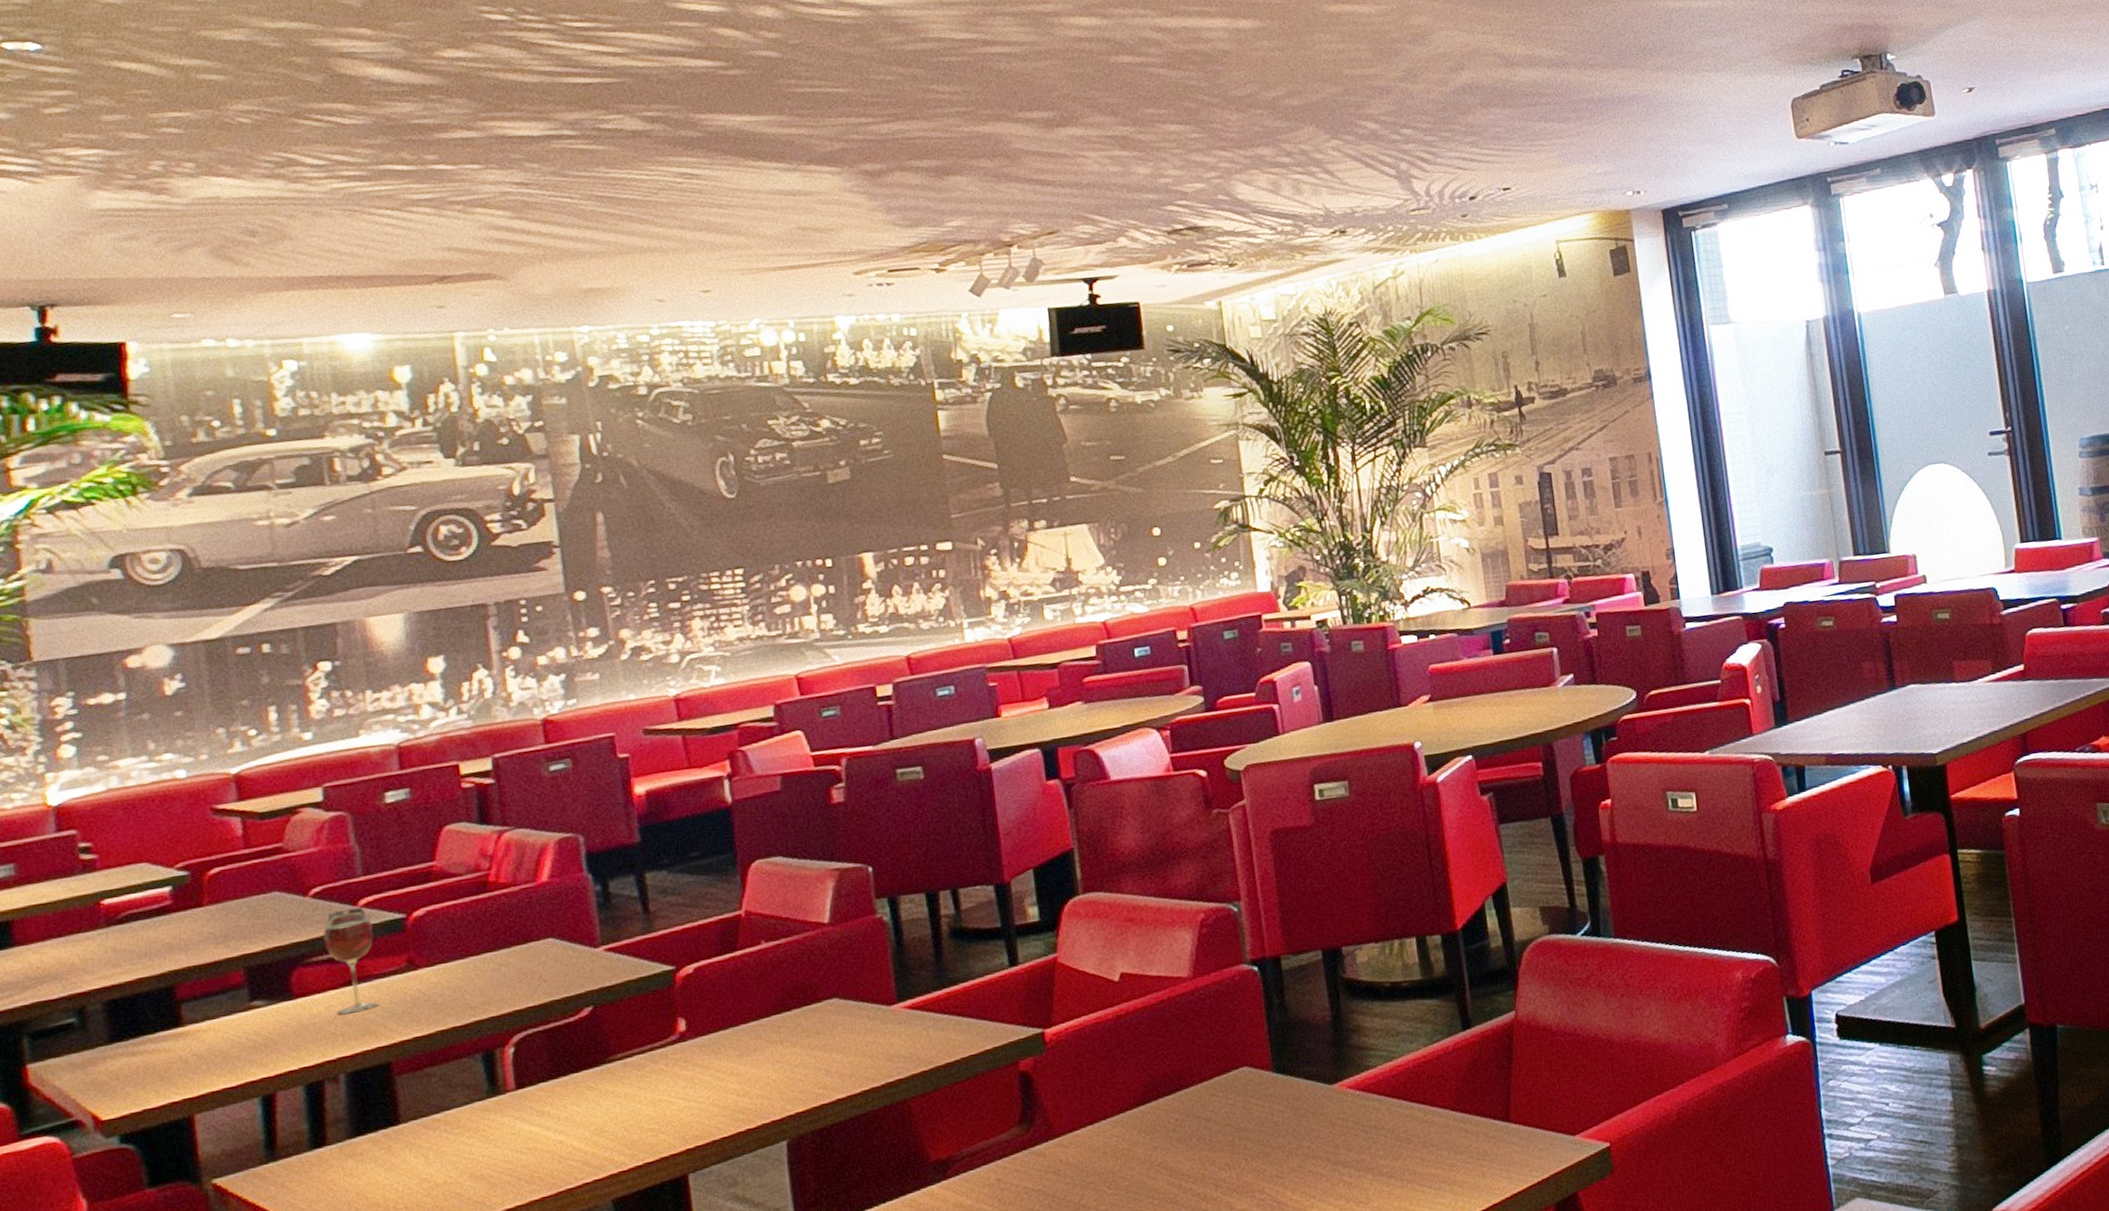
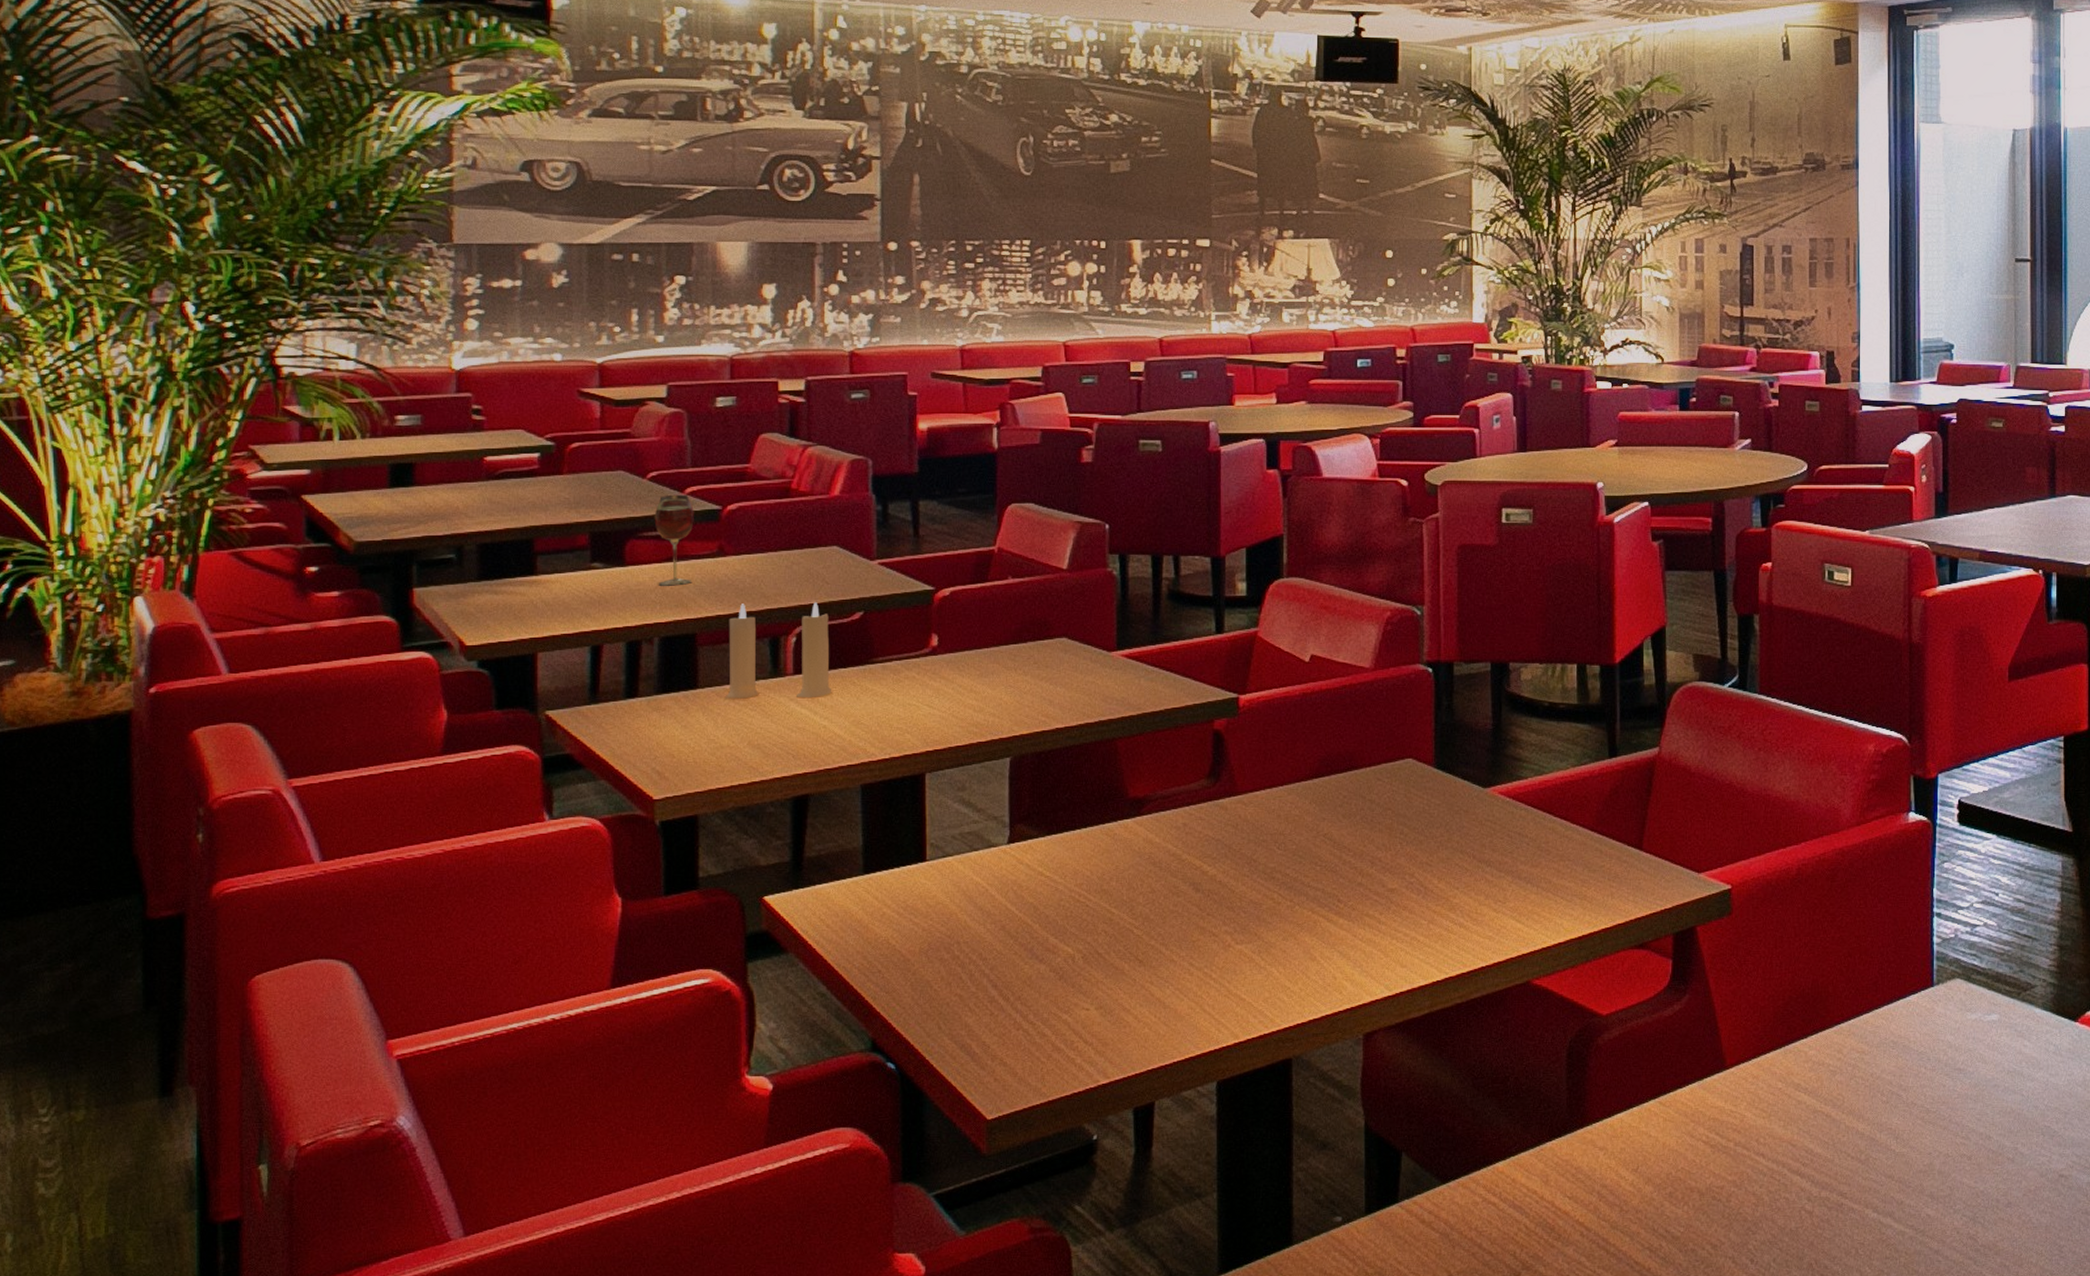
candle: none [429,1004,566,1132] -> present [725,602,832,700]

